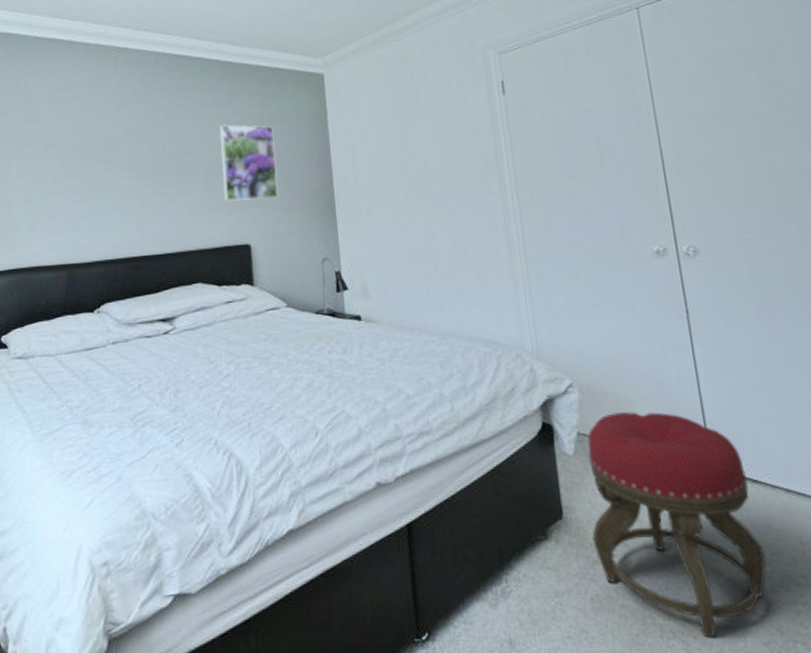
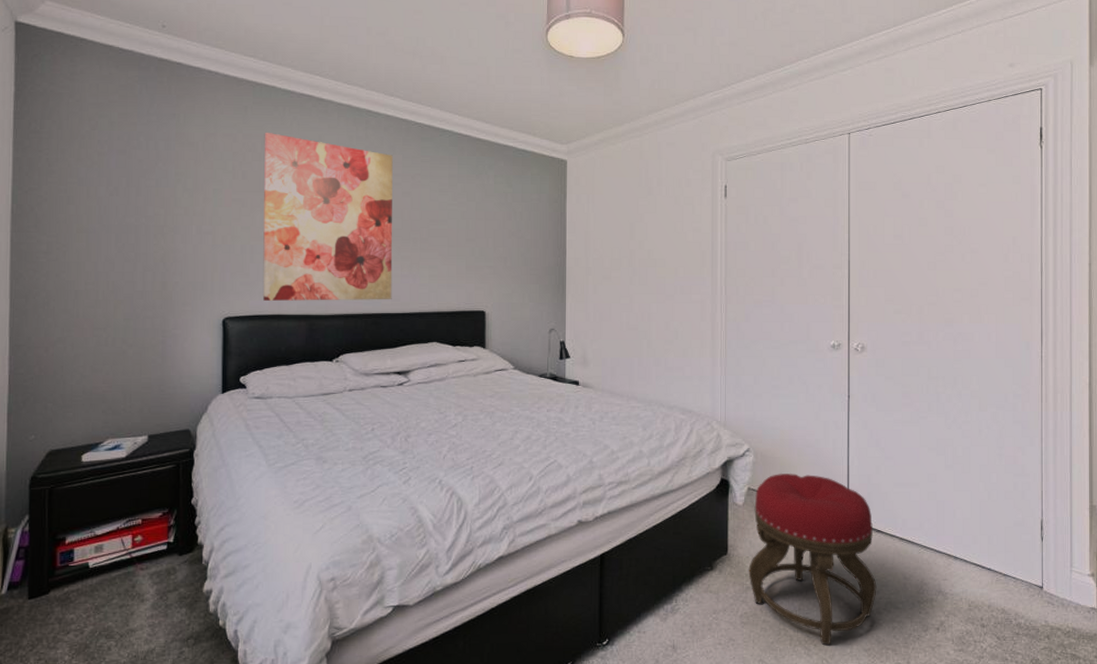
wall art: none [17,80,152,253] -> present [262,132,393,301]
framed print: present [219,125,279,202] -> none [463,198,516,272]

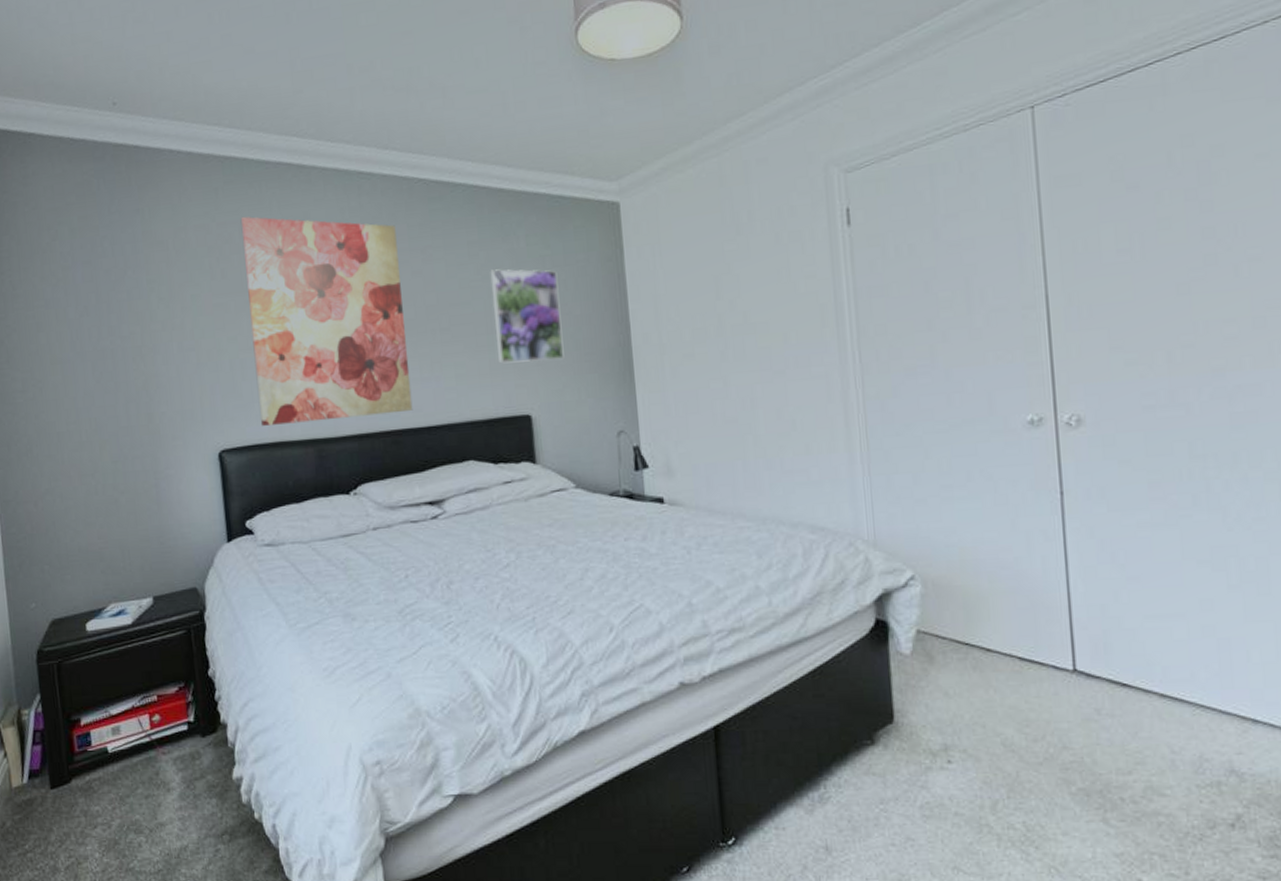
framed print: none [463,198,516,272] -> present [490,269,565,364]
stool: present [748,474,877,646] -> none [926,607,1128,848]

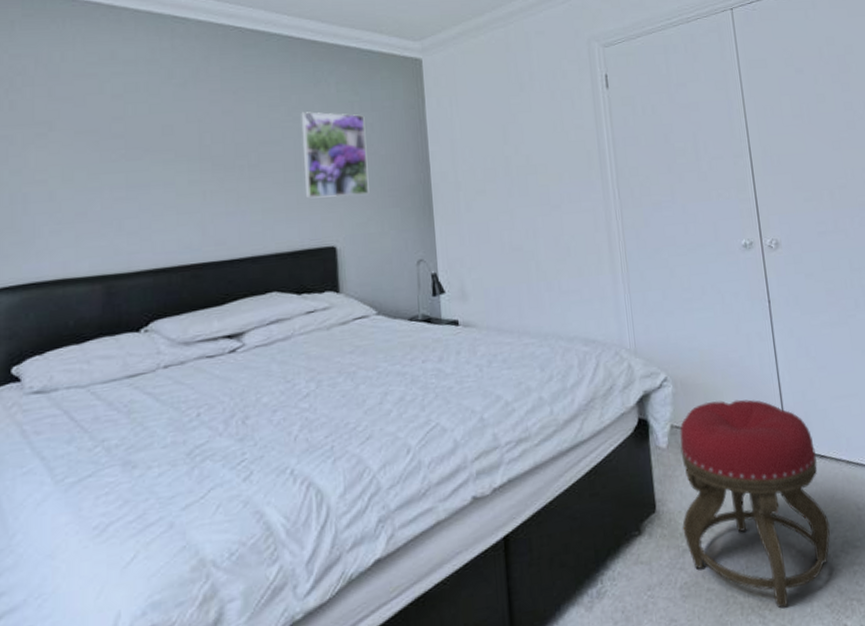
wall art: present [240,216,413,426] -> none [38,50,216,263]
stool: none [926,607,1128,848] -> present [679,399,830,609]

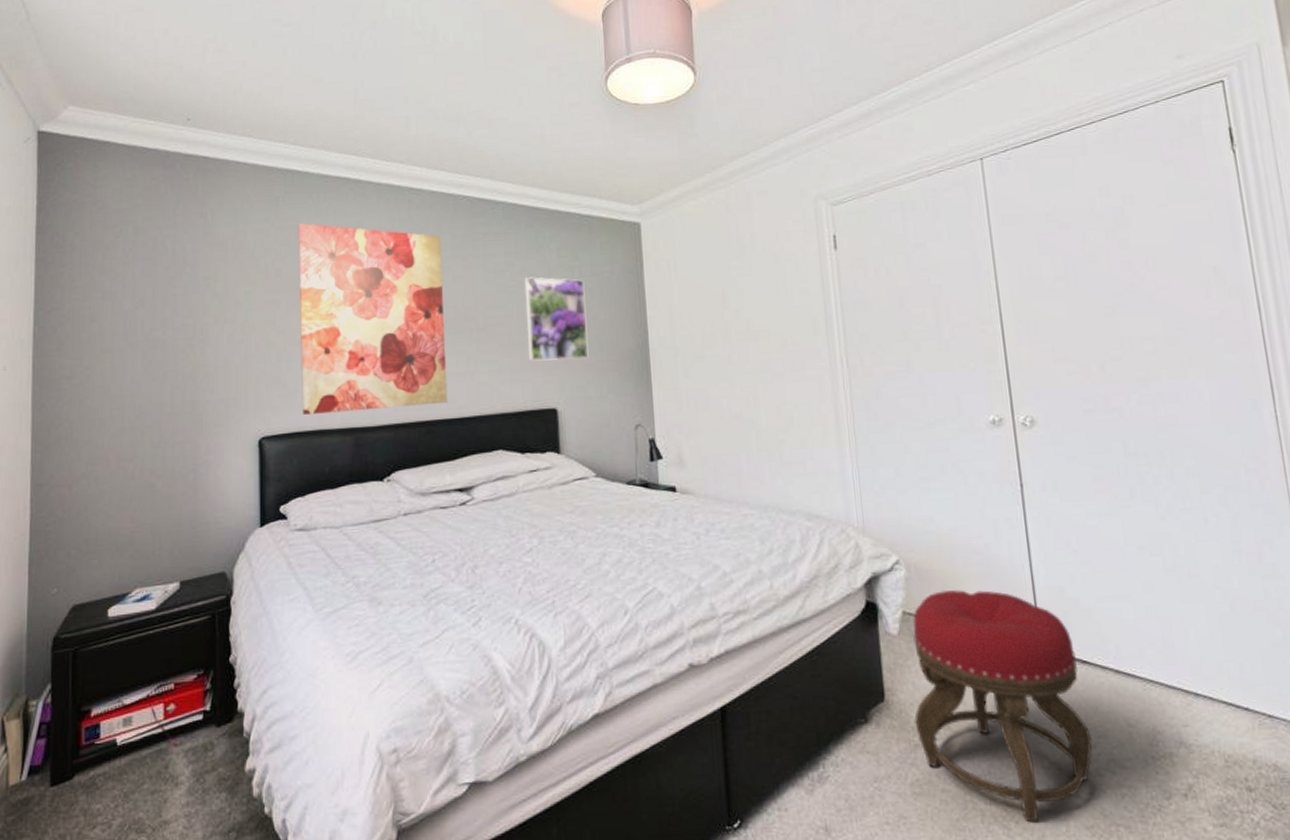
wall art: none [38,50,216,263] -> present [297,222,448,415]

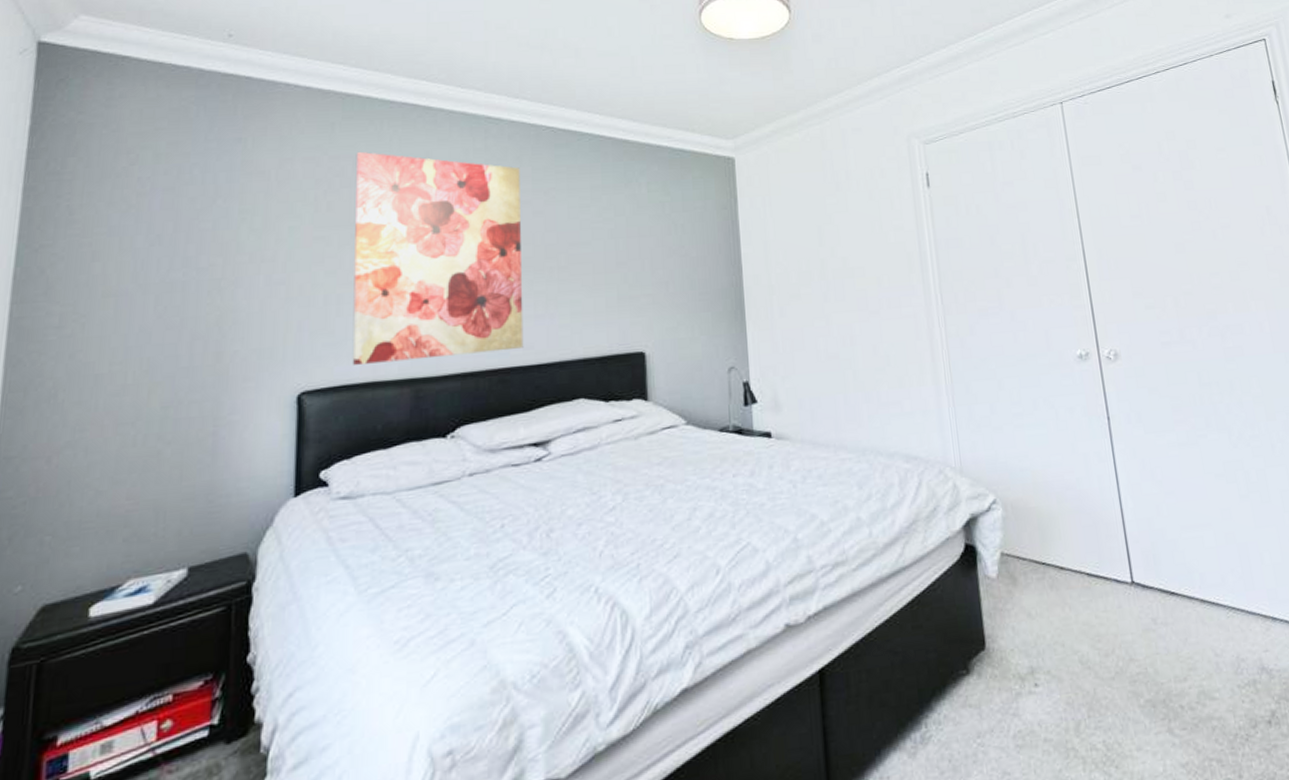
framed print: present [524,277,589,362] -> none [611,212,680,302]
stool: present [912,590,1093,823] -> none [1010,526,1184,766]

